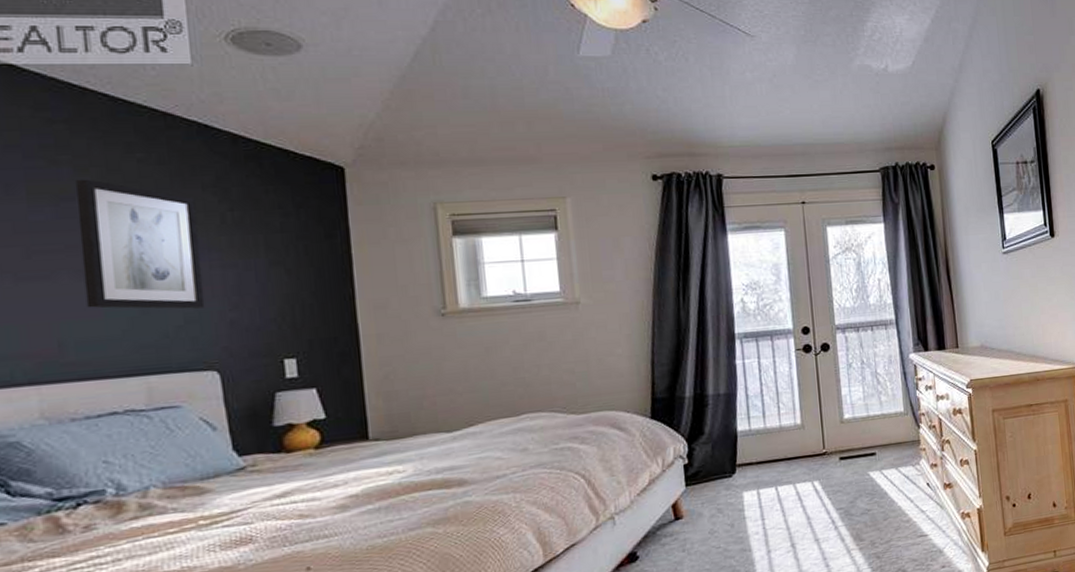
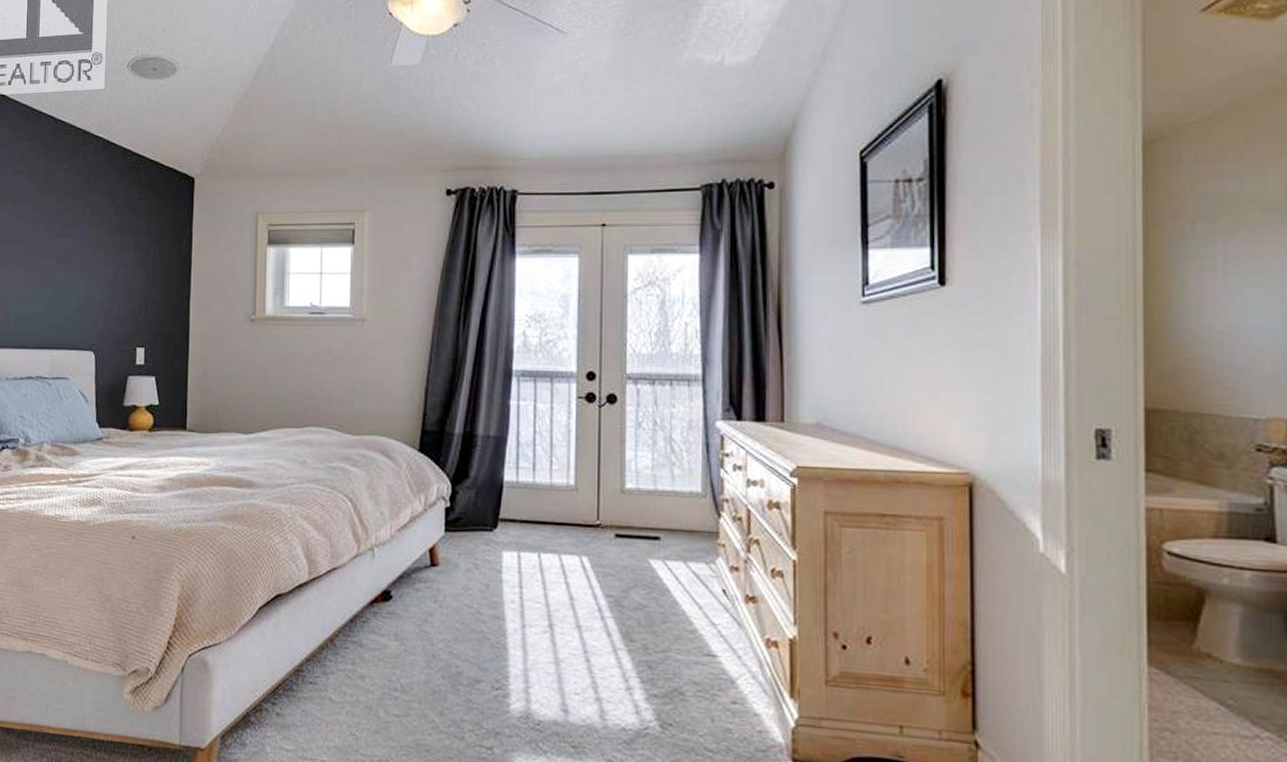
wall art: present [76,179,205,309] -> none [24,185,95,297]

